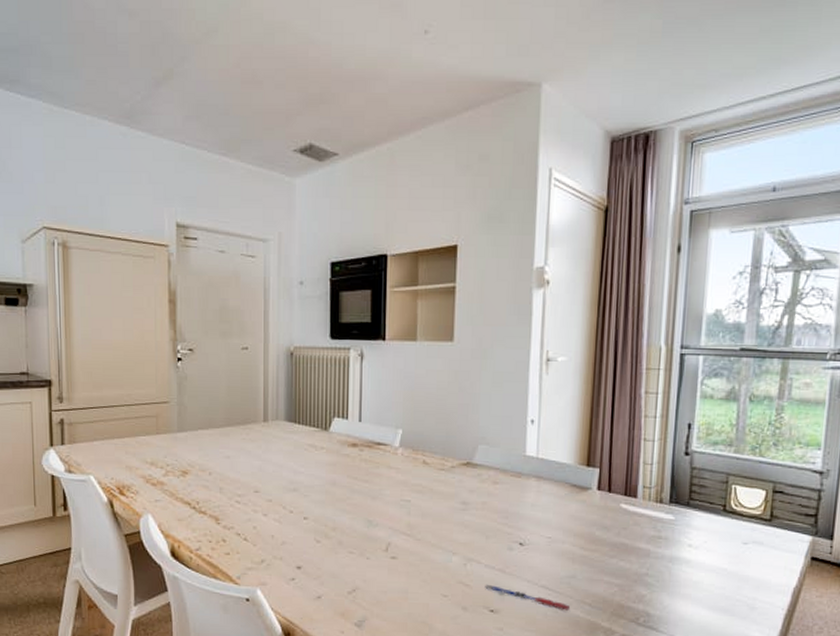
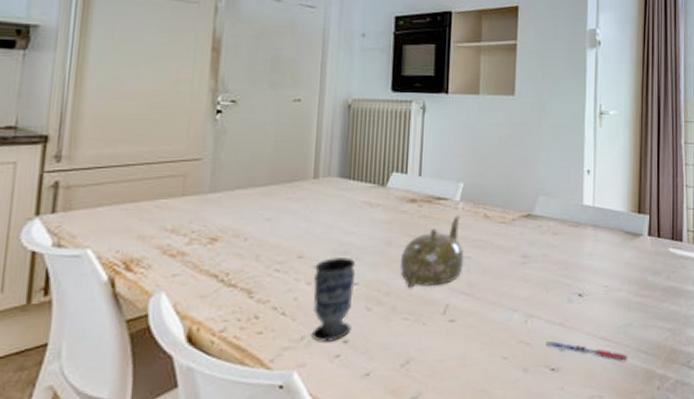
cup: none [269,493,305,566] -> present [312,256,356,342]
teapot: none [345,459,404,525] -> present [400,214,464,288]

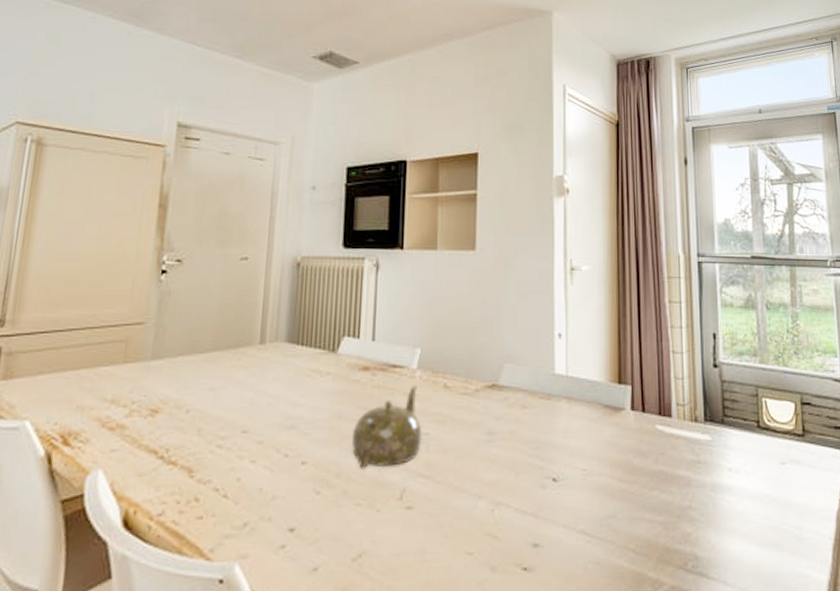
cup: present [312,256,356,342] -> none [255,431,304,530]
pen: present [546,340,628,361] -> none [516,533,613,561]

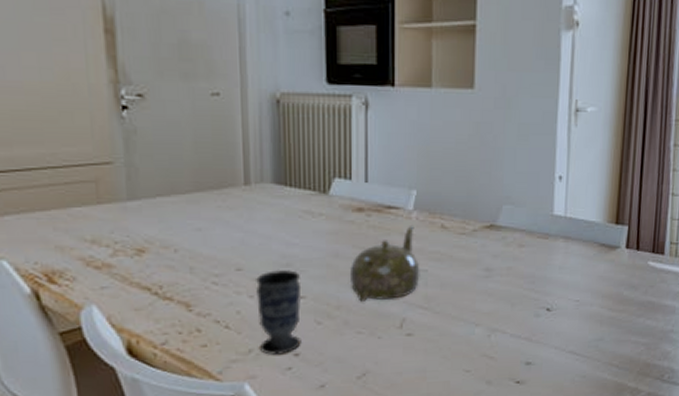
cup: none [255,431,304,530] -> present [256,269,302,355]

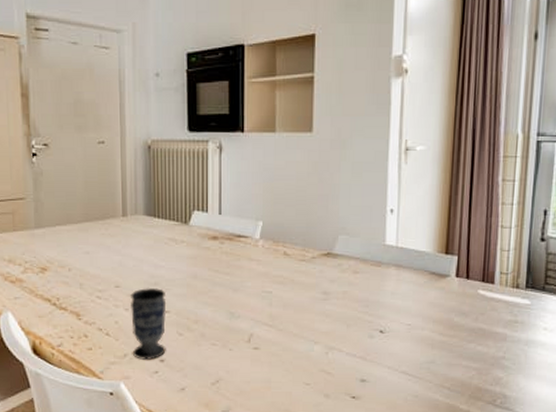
teapot: present [351,224,420,302] -> none [207,251,266,317]

